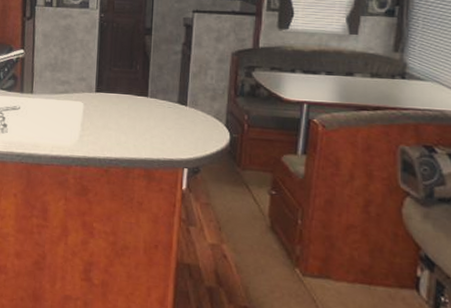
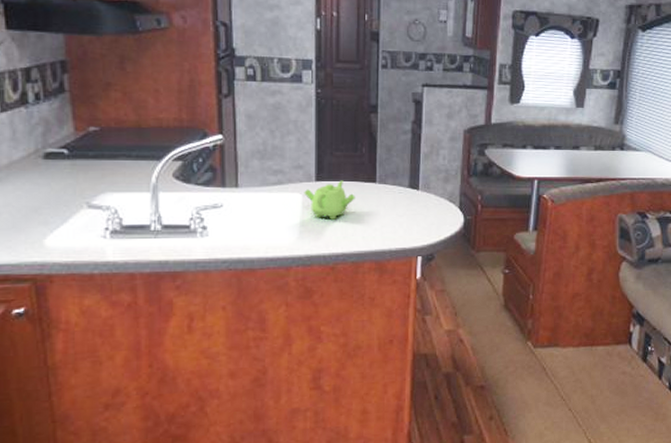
teapot: none [85,93,129,127] -> present [304,180,355,220]

